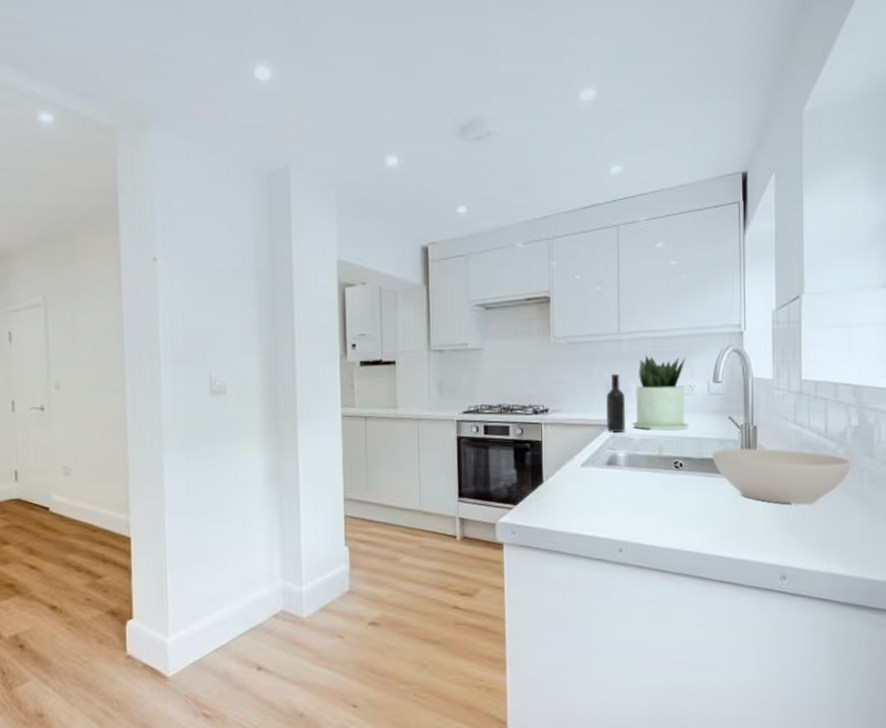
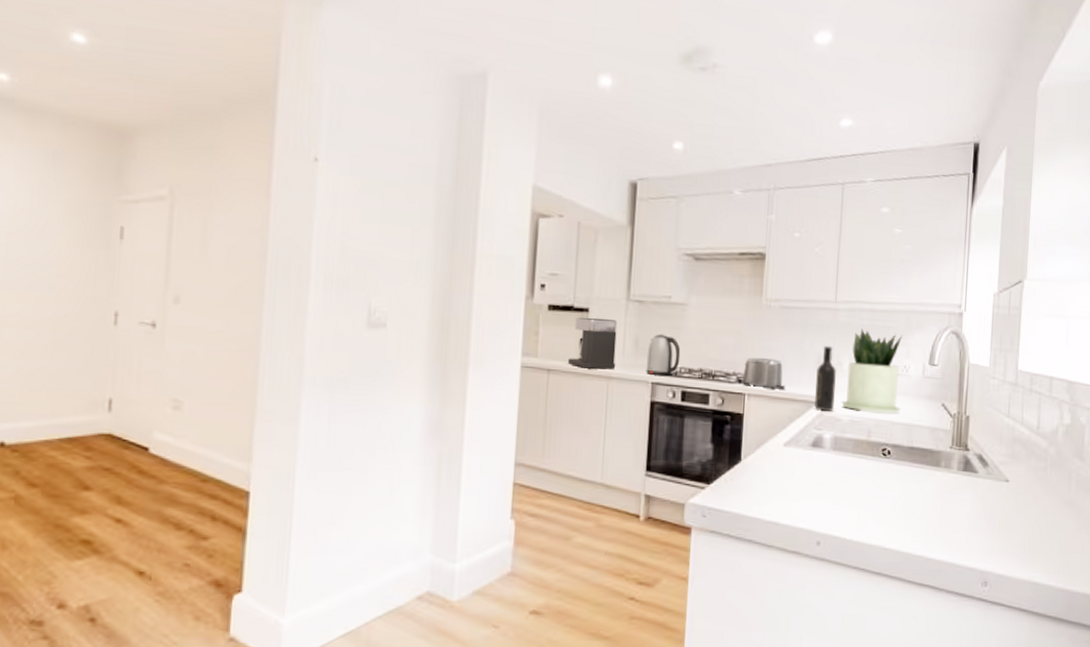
coffee maker: none [382,368,424,413] -> present [568,317,618,370]
kettle: none [450,377,480,414] -> present [646,334,681,377]
toaster: none [538,390,578,418] -> present [742,358,785,391]
bowl: present [712,448,851,505] -> none [921,439,1060,505]

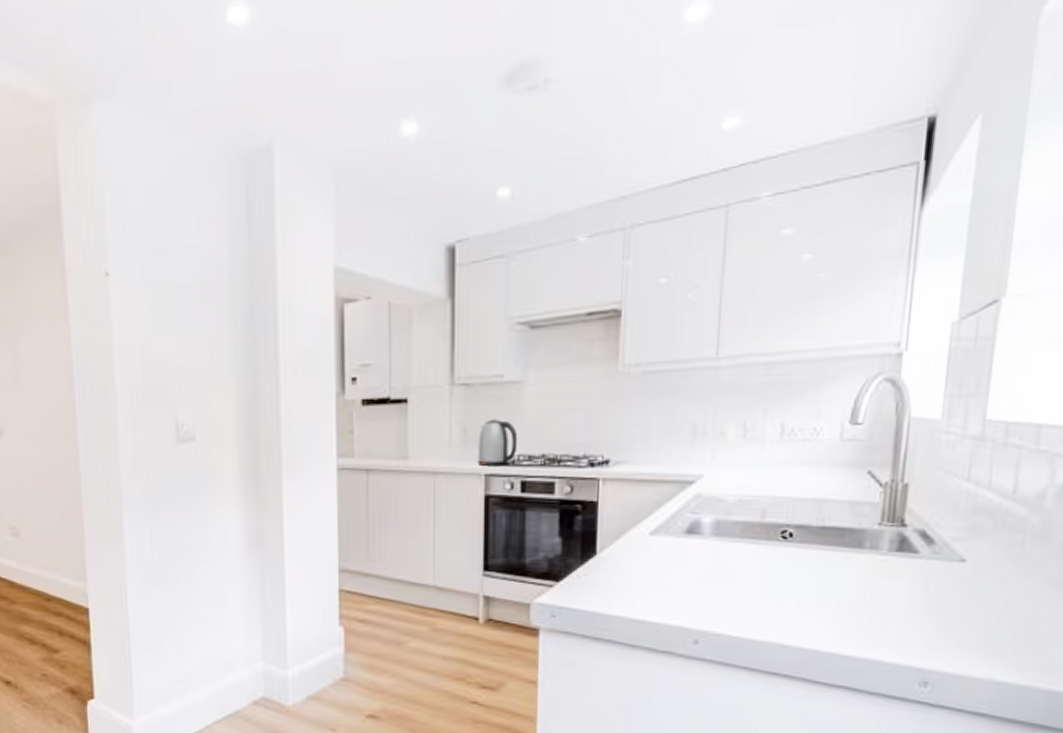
coffee maker: present [568,317,618,370] -> none [388,408,443,465]
toaster: present [742,358,785,391] -> none [595,435,651,471]
wine bottle: present [814,345,836,412] -> none [689,413,718,493]
planter: present [841,328,903,414] -> none [725,388,813,490]

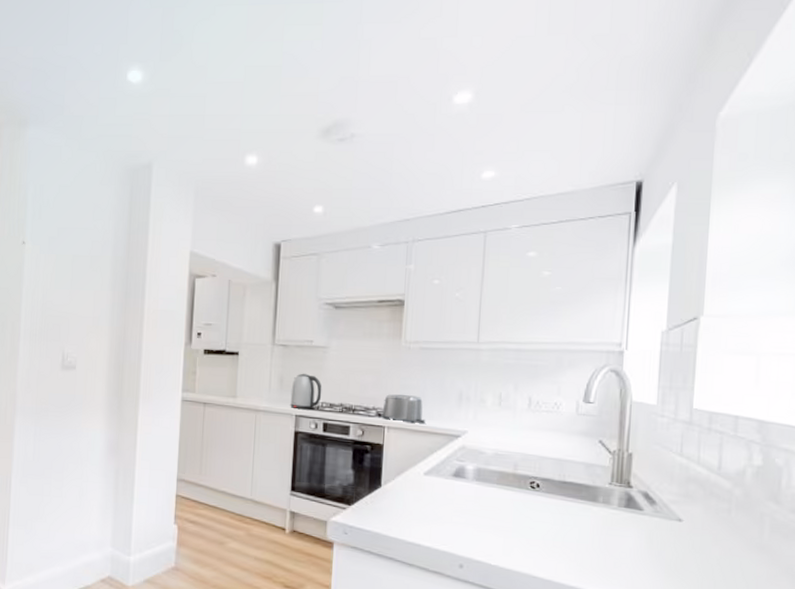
toaster: none [595,435,651,471] -> present [382,394,426,425]

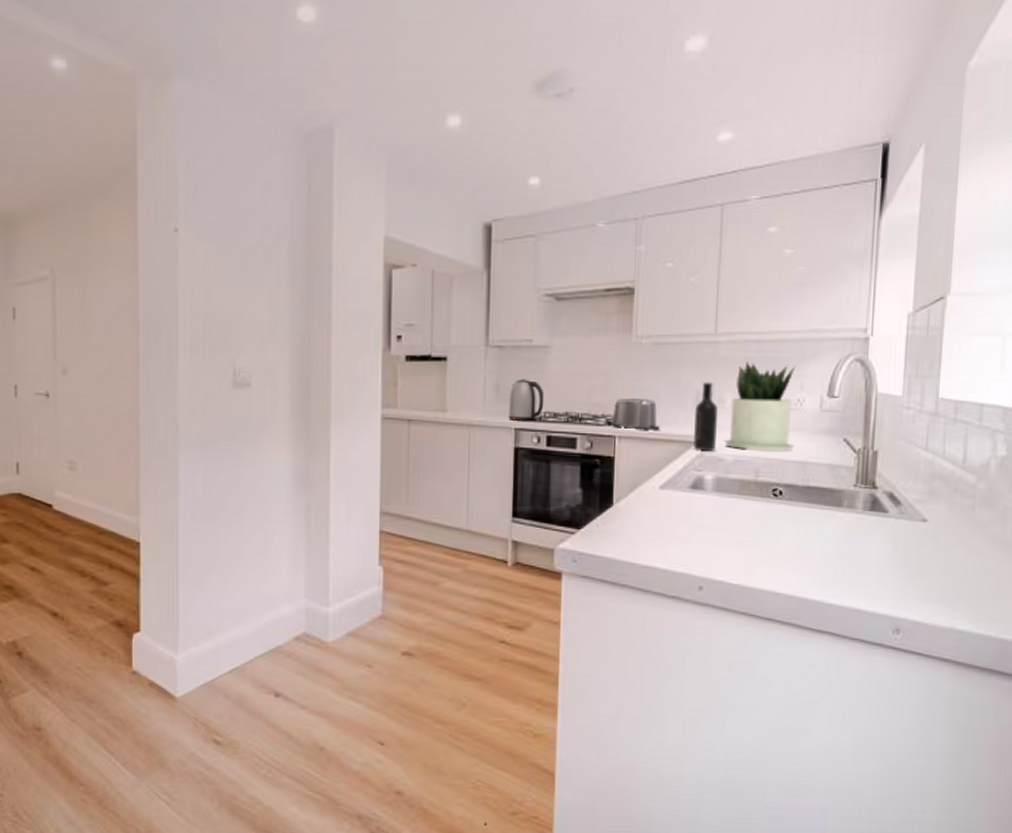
wine bottle: none [456,383,479,445] -> present [694,382,718,452]
planter: none [485,367,553,449] -> present [724,361,796,452]

